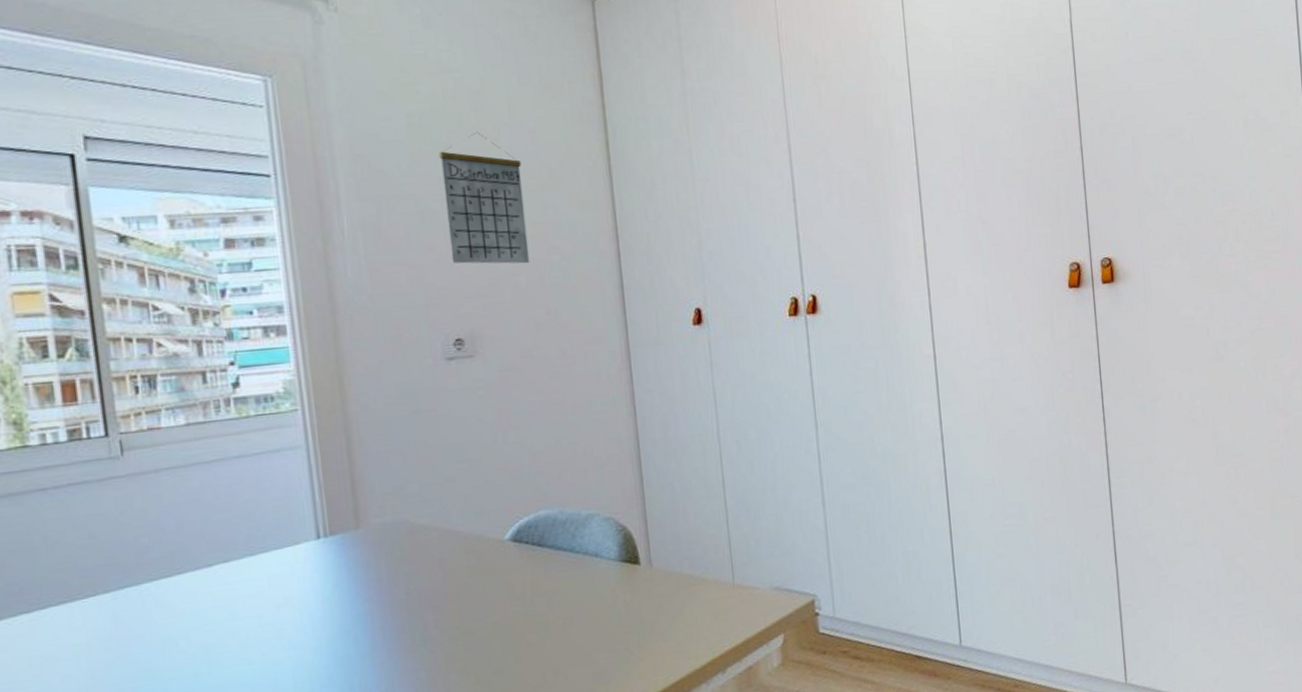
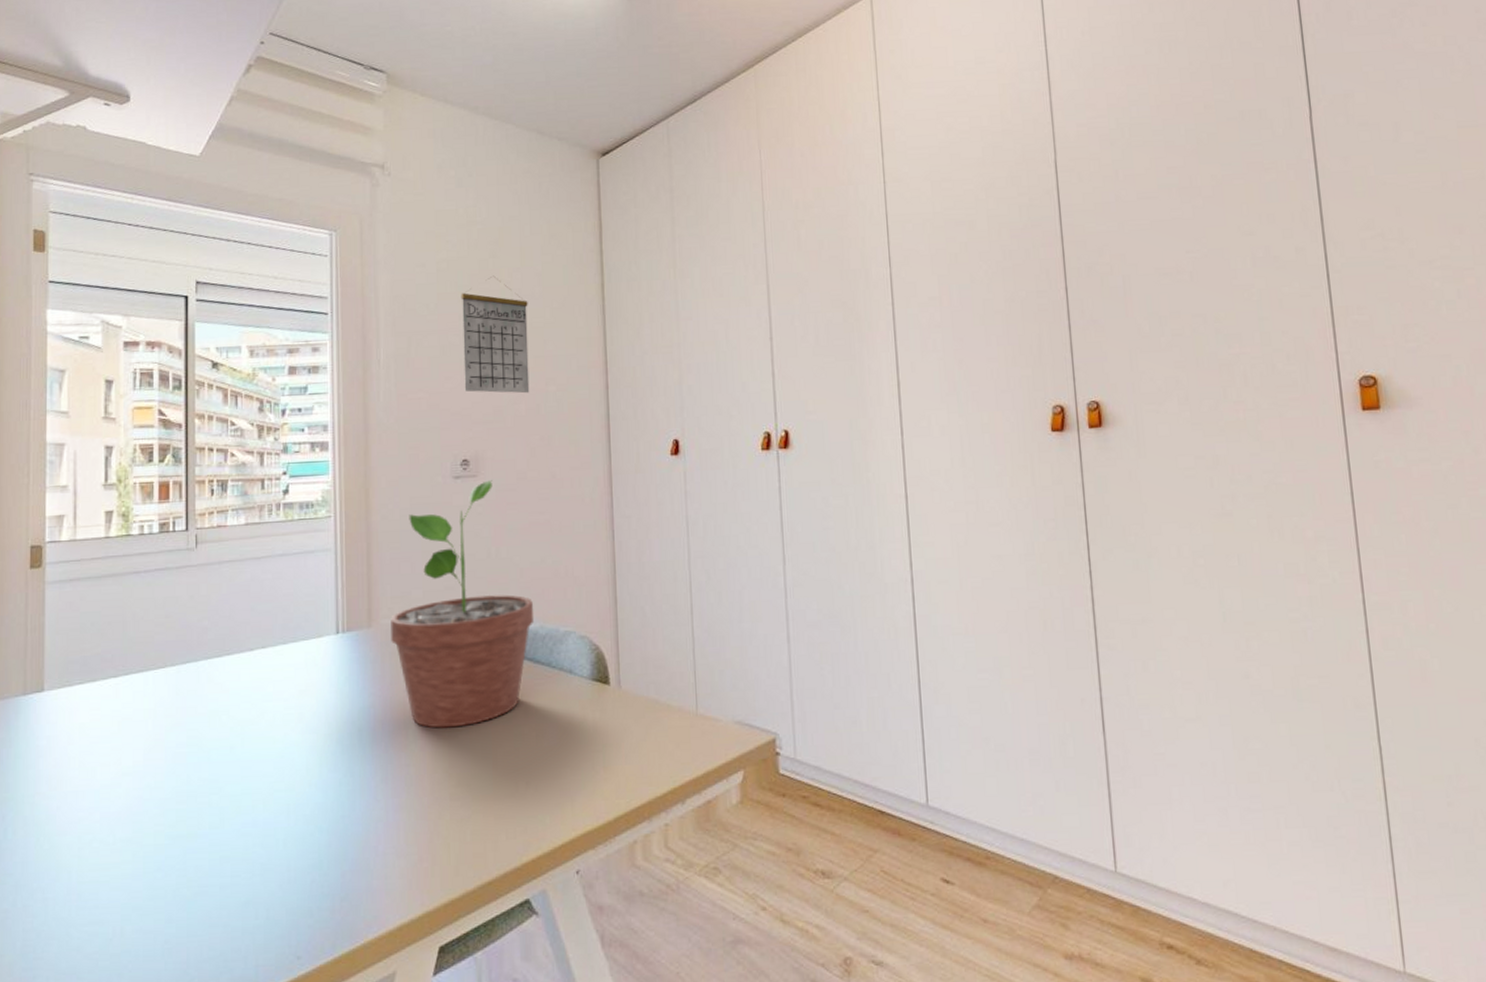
potted plant: none [383,360,553,628] -> present [391,480,535,728]

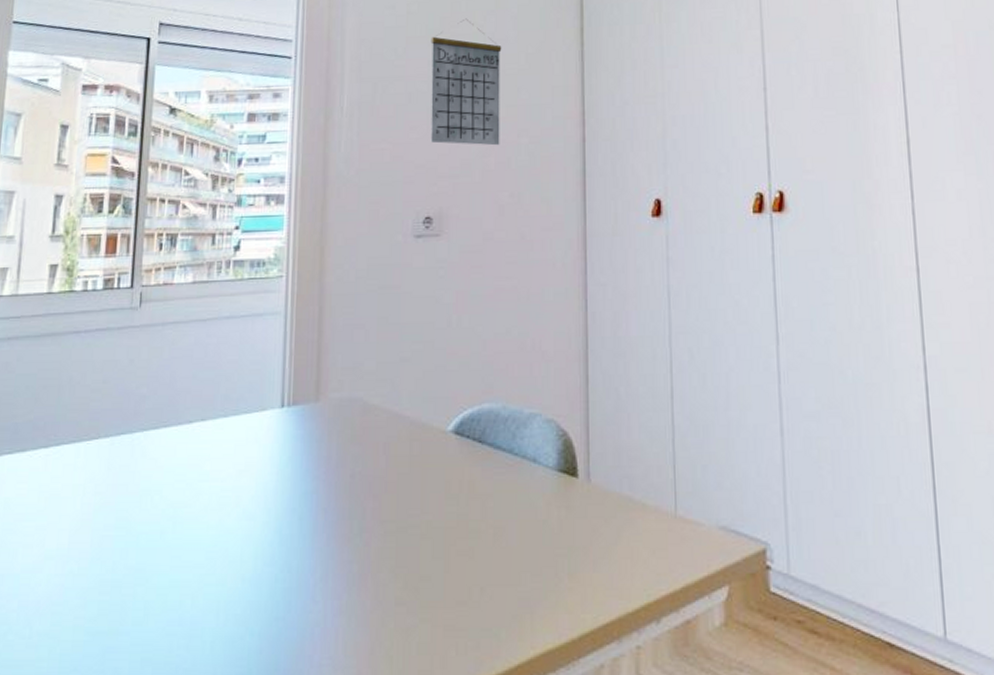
potted plant: present [391,480,535,728] -> none [339,240,497,520]

